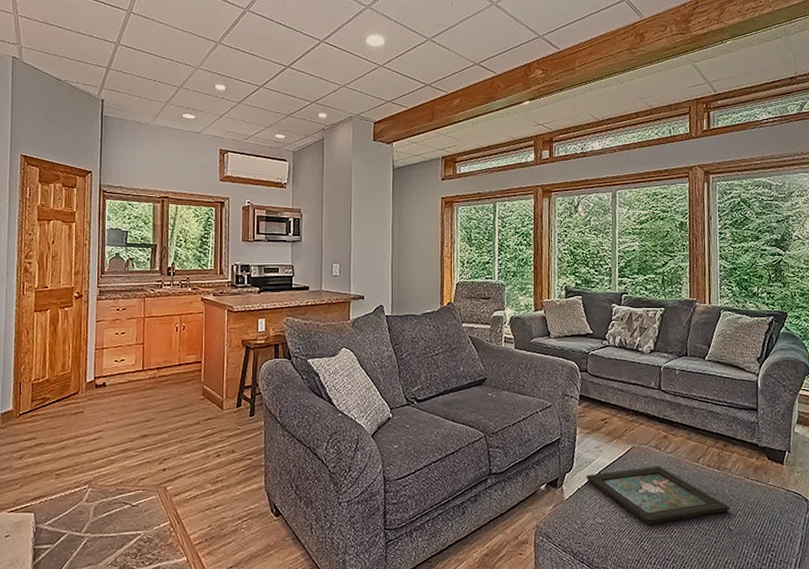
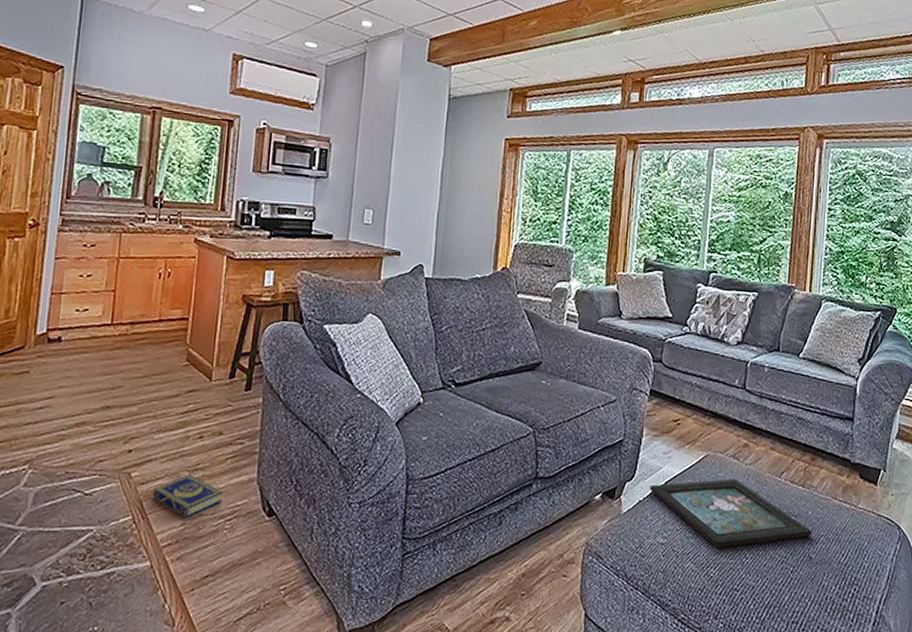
book: none [184,486,239,521] -> present [152,474,223,519]

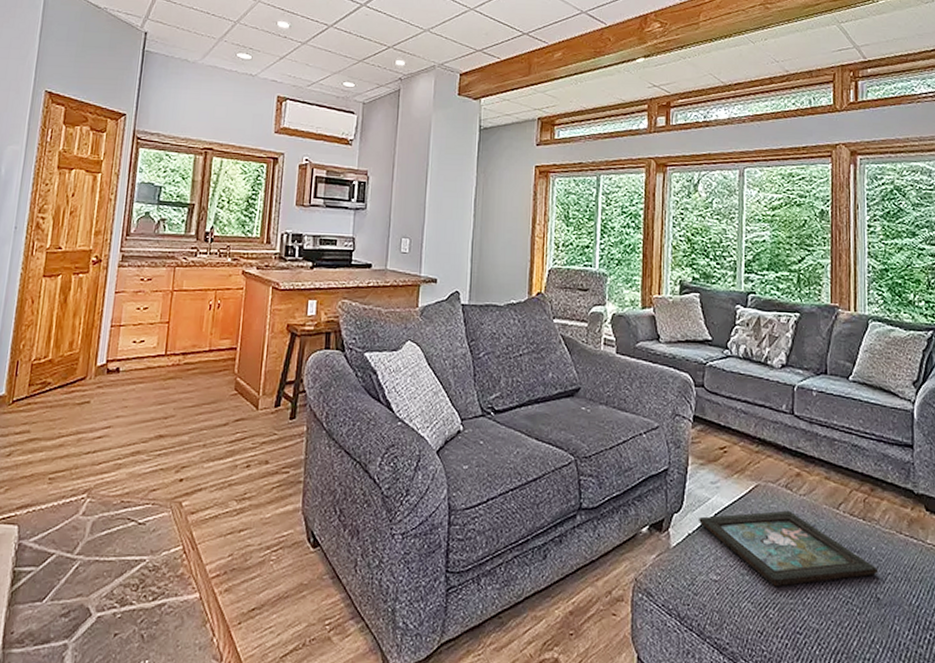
book: present [152,474,223,519] -> none [201,504,269,549]

